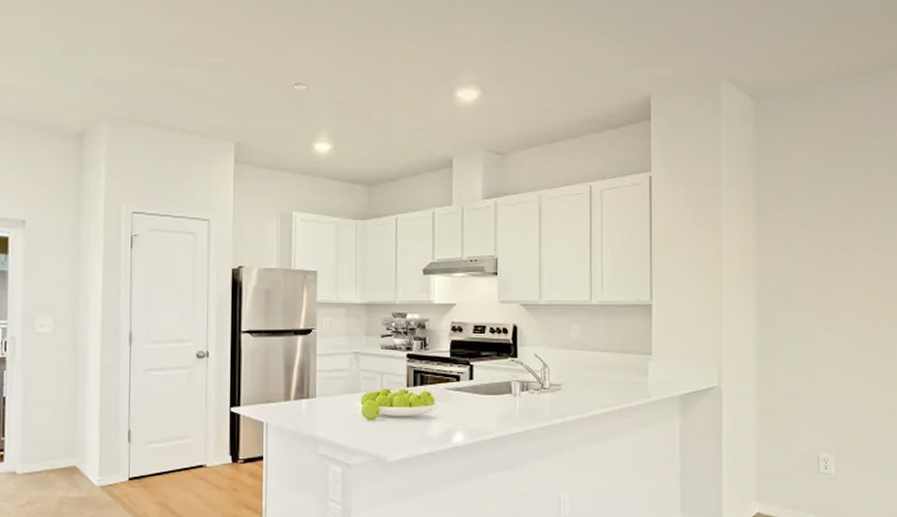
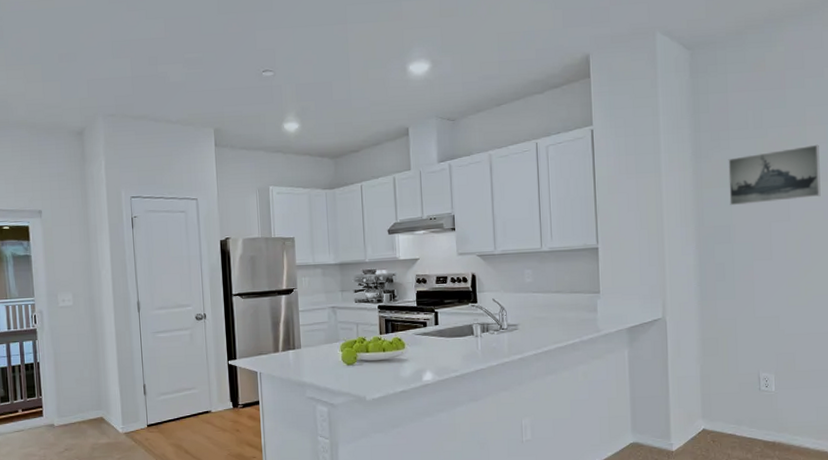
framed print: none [792,210,886,269] -> present [728,144,821,206]

